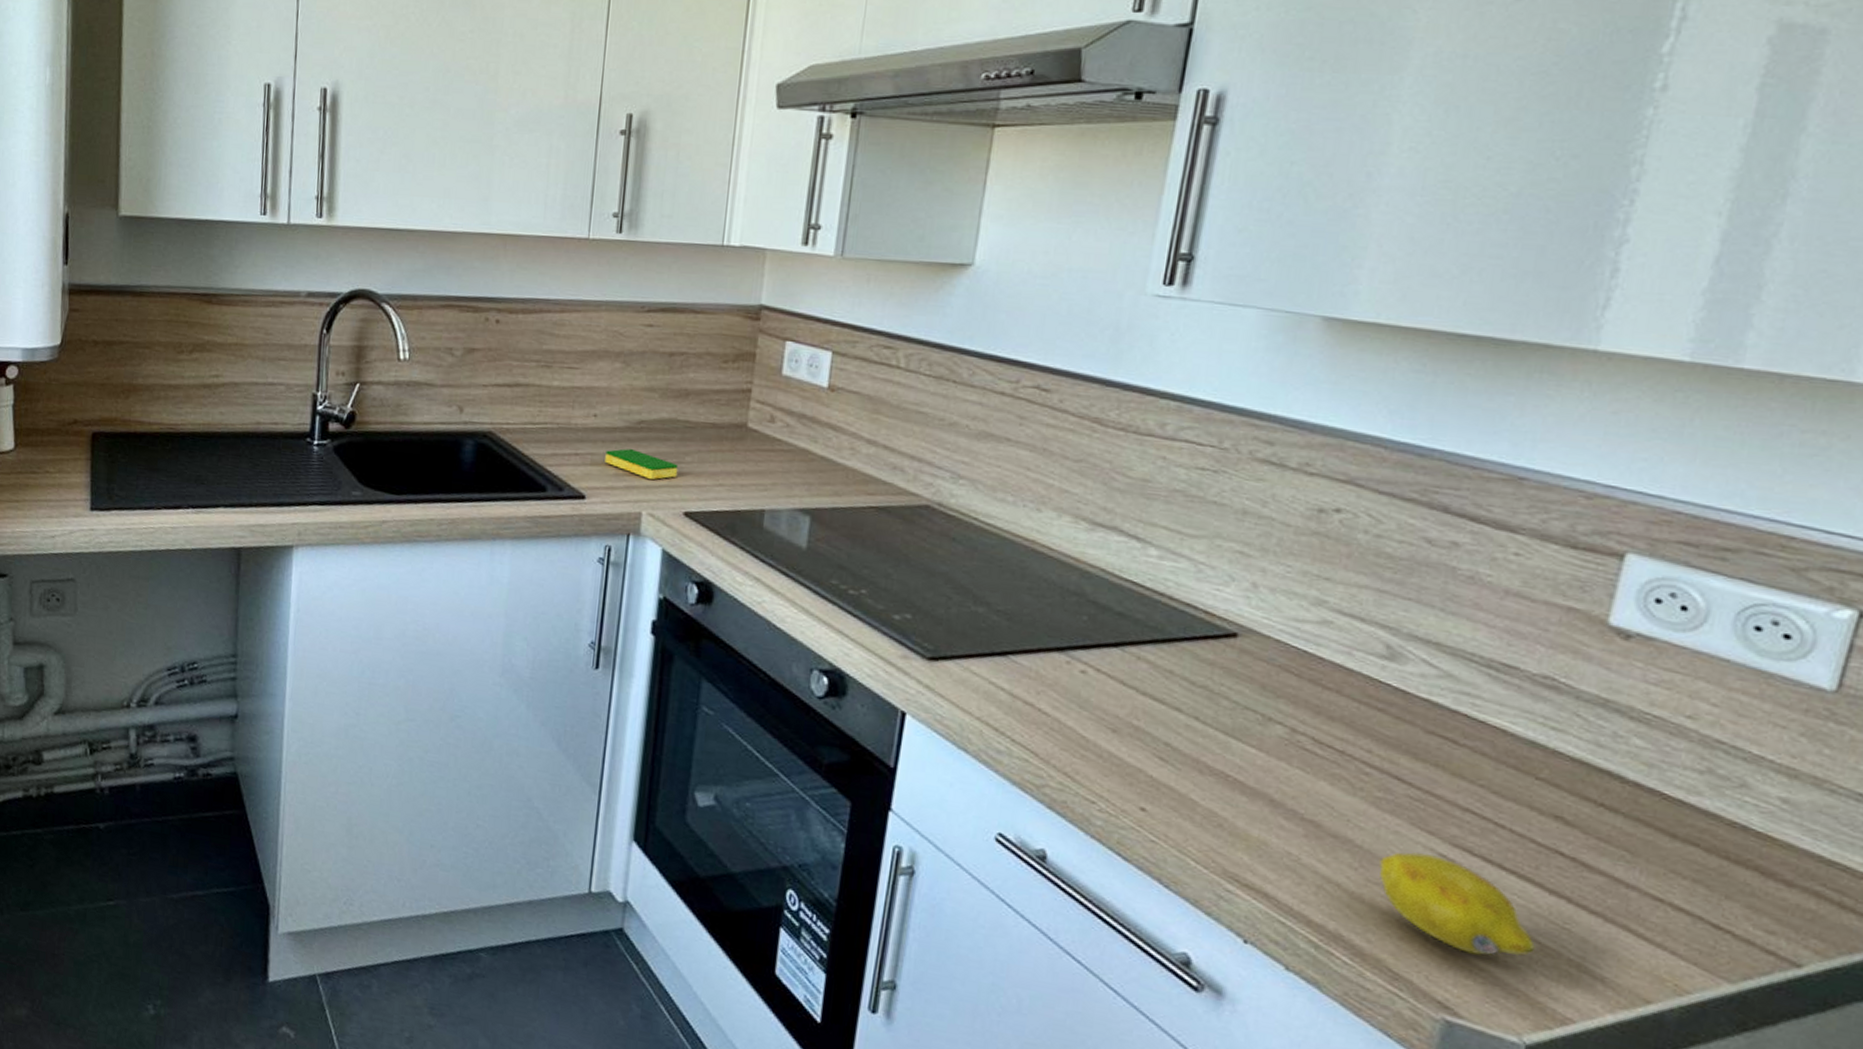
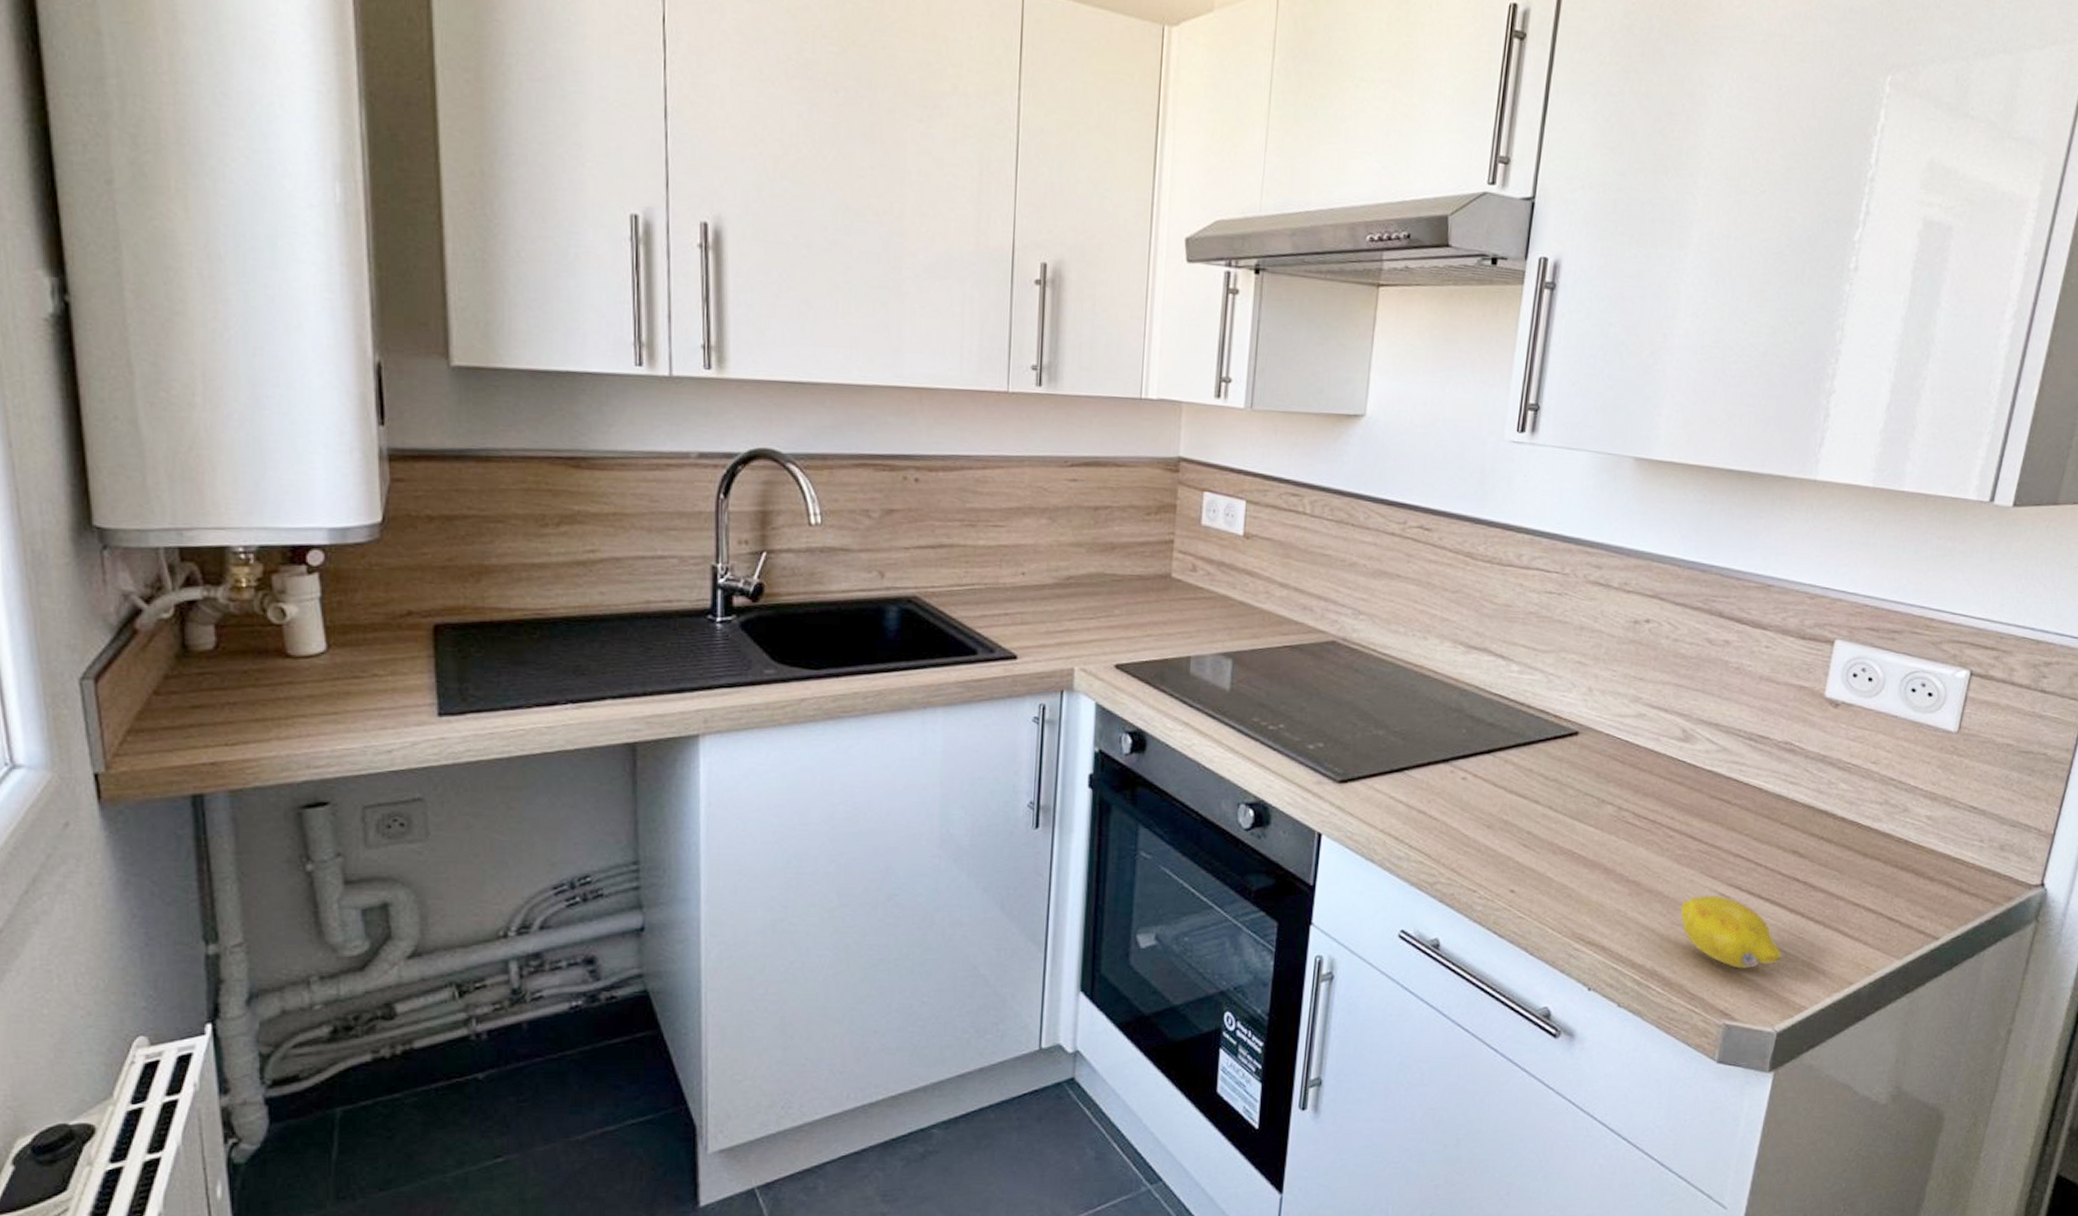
dish sponge: present [605,448,679,480] -> none [1035,605,1108,636]

